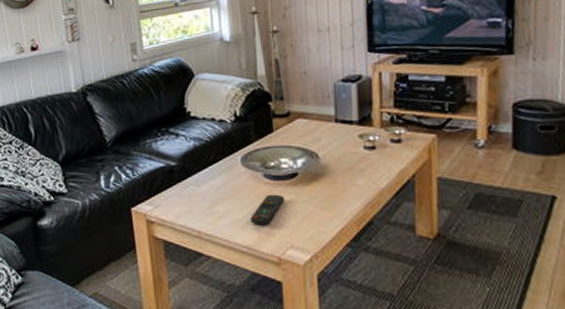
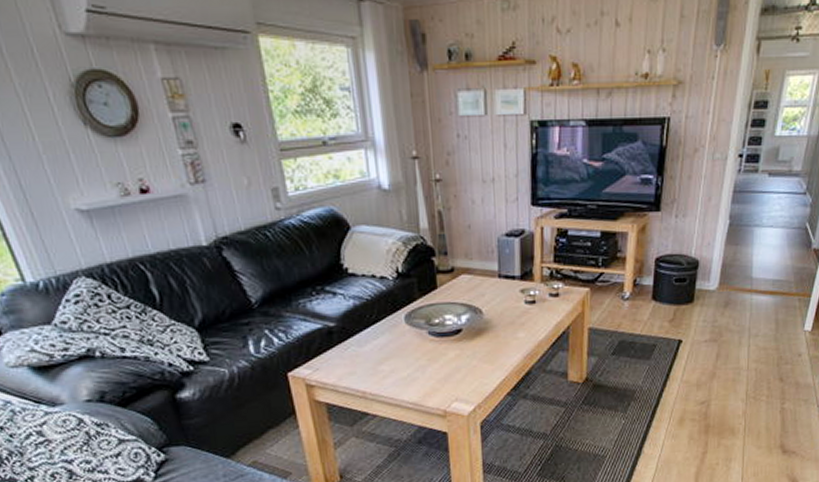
remote control: present [251,194,285,225] -> none [416,350,450,382]

